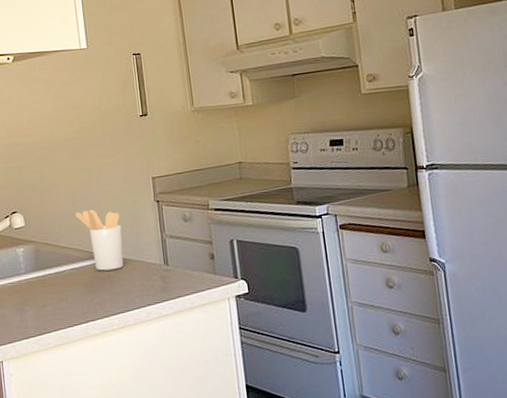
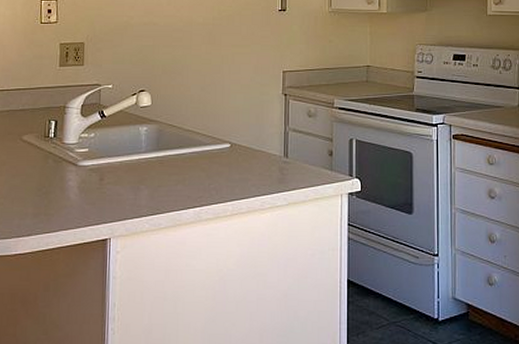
utensil holder: present [75,210,124,271] -> none [203,97,247,157]

